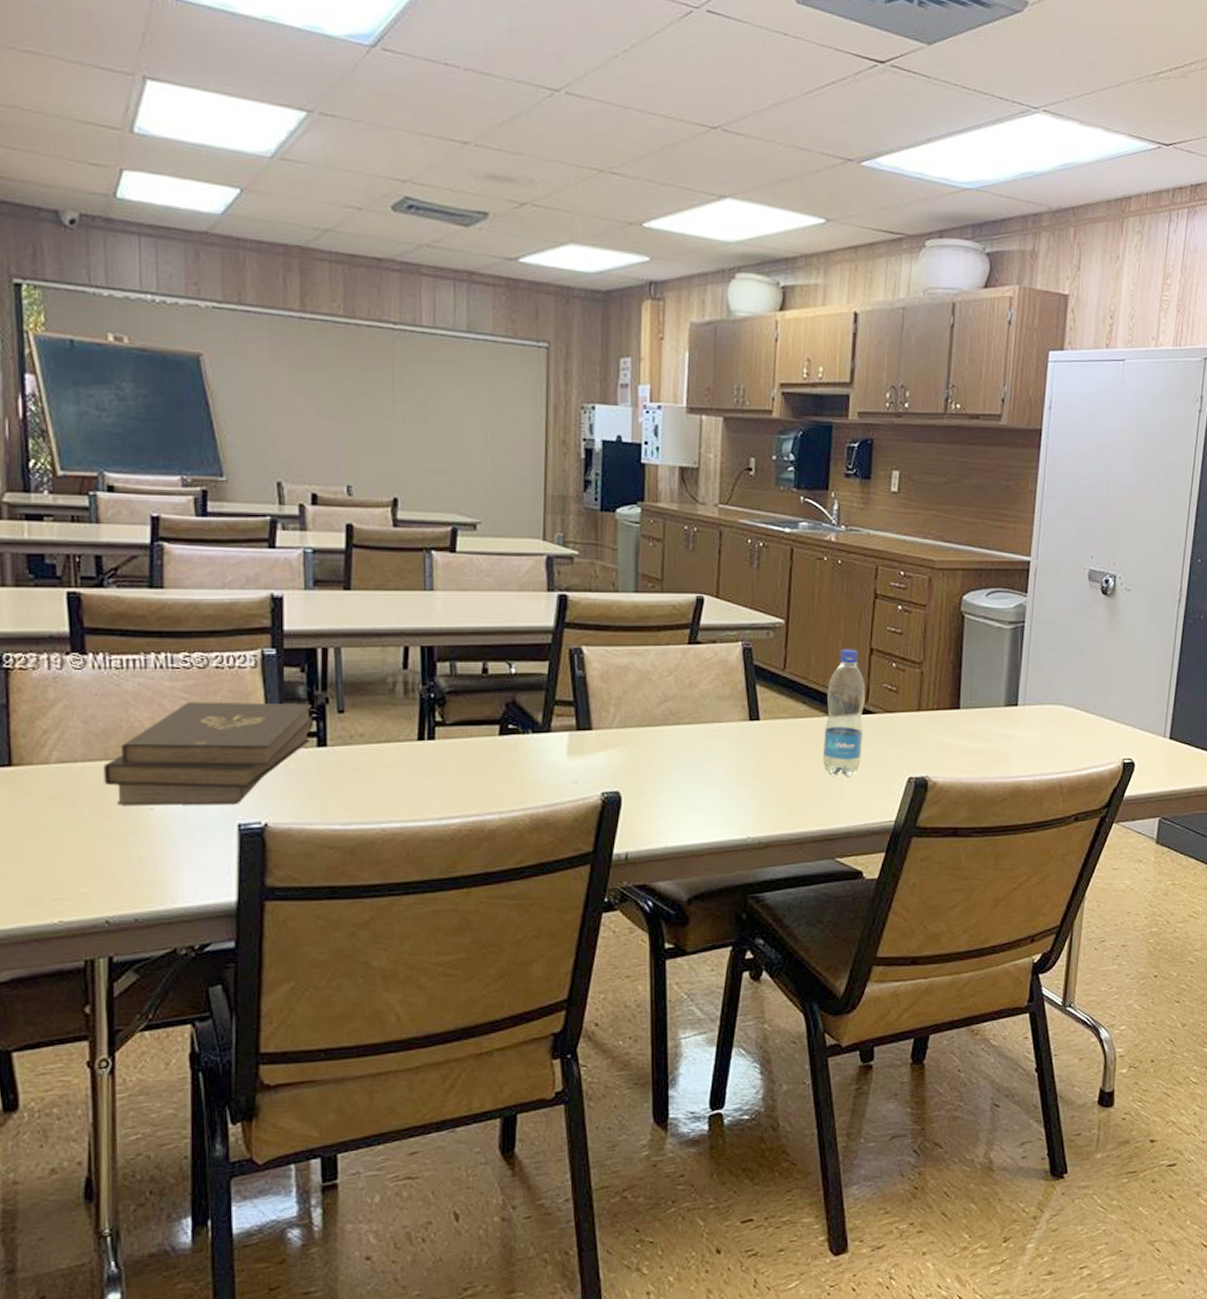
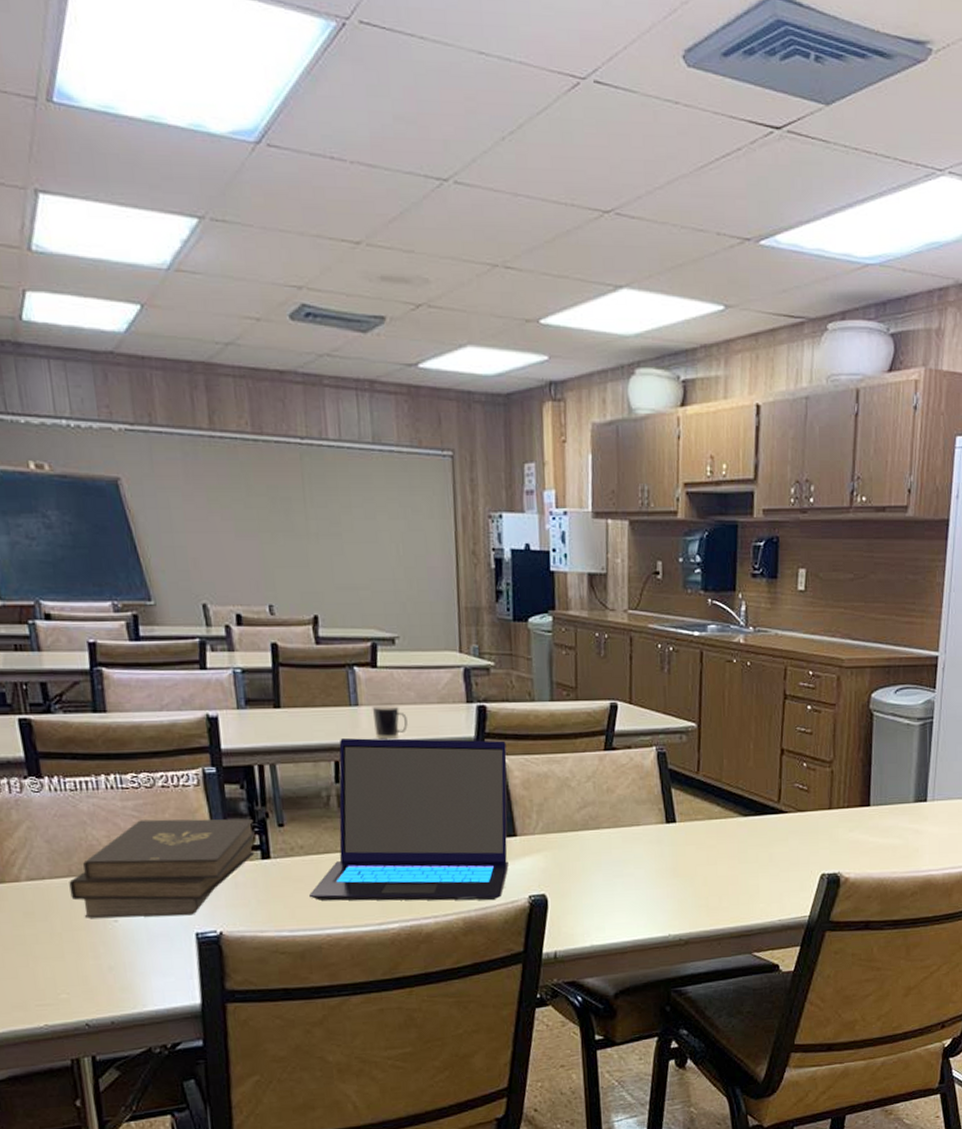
laptop: none [366,624,586,797] -> present [309,738,509,901]
mug: none [447,591,484,625] -> present [372,705,408,739]
bottle: present [823,649,866,777] -> none [737,750,778,875]

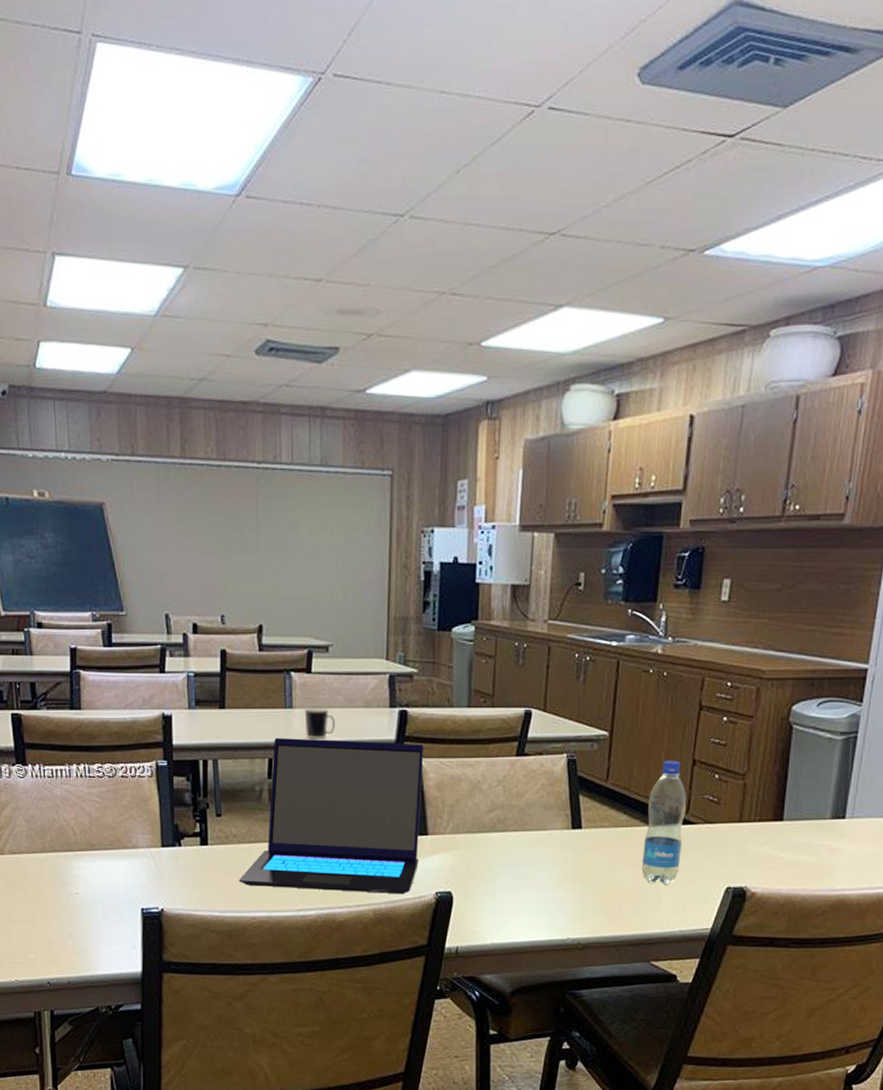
book: present [69,818,255,918] -> none [42,805,196,892]
bottle: none [737,750,778,875] -> present [641,760,687,884]

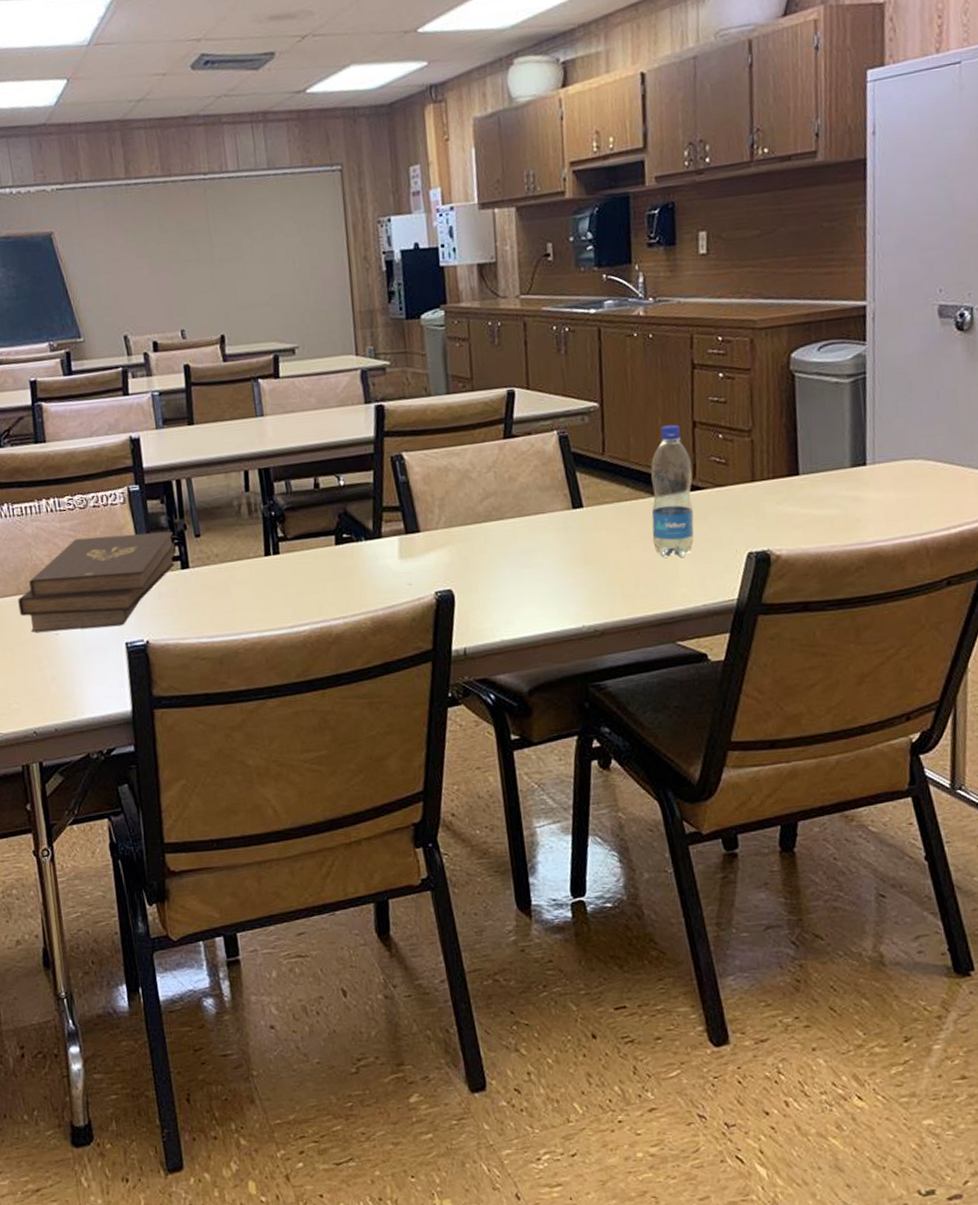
book: none [42,805,196,892] -> present [18,531,176,633]
laptop: present [239,738,423,895] -> none [225,437,414,607]
mug: present [304,708,335,739] -> none [276,412,310,446]

